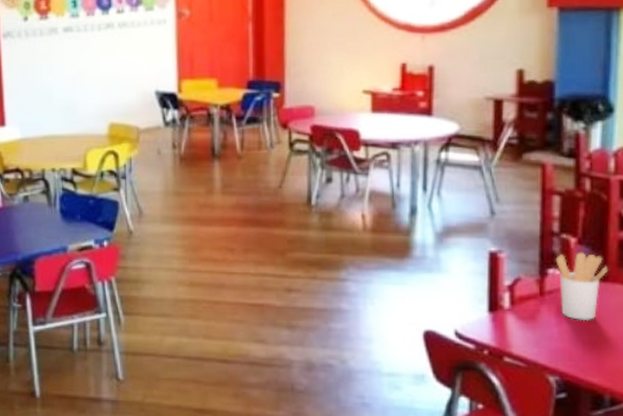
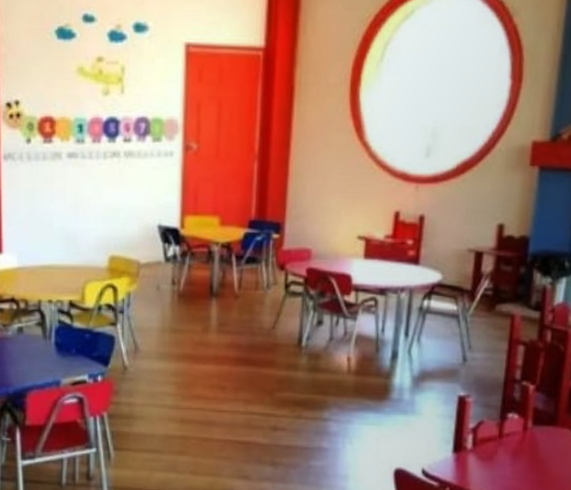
utensil holder: present [555,252,609,321] -> none [515,398,559,462]

